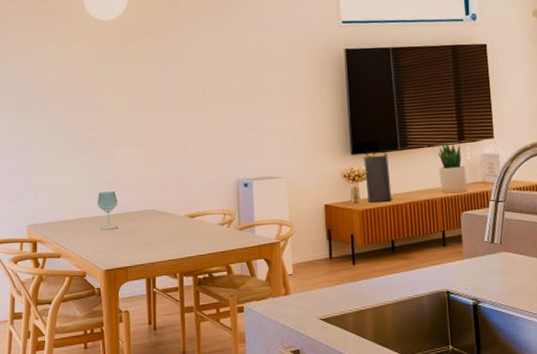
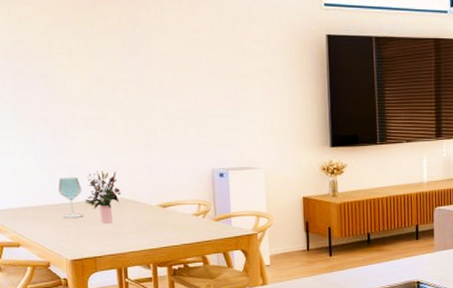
bouquet: none [120,184,153,234] -> present [85,171,122,223]
speaker: present [363,143,392,202] -> none [343,136,369,196]
planter: present [437,142,467,194] -> none [415,138,442,189]

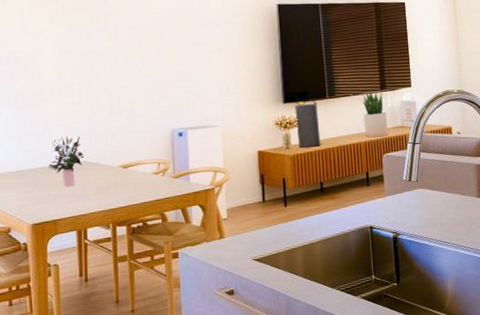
wine glass: present [58,178,83,219] -> none [23,144,47,184]
speaker: none [343,136,369,196] -> present [294,92,321,148]
planter: none [415,138,442,189] -> present [362,90,388,138]

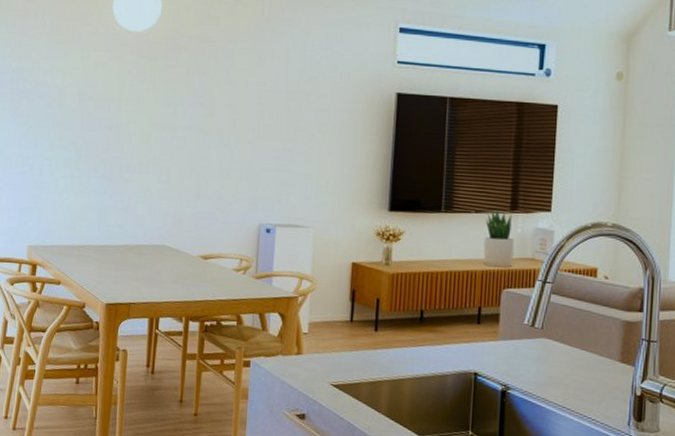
bouquet: present [49,136,84,186] -> none [128,215,165,270]
speaker: present [294,92,321,148] -> none [400,202,429,268]

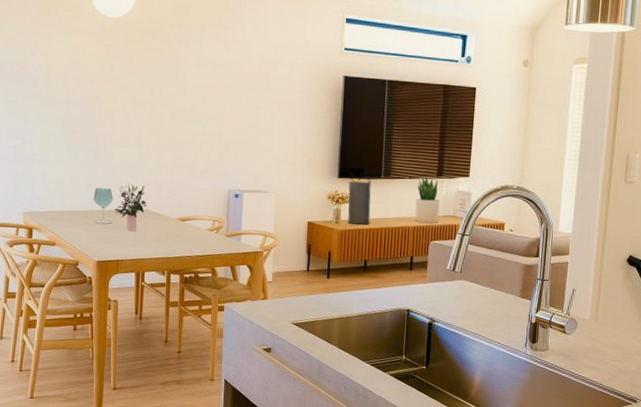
wine glass: none [105,219,128,262] -> present [93,188,114,225]
bouquet: none [128,215,165,270] -> present [115,184,147,231]
speaker: none [400,202,429,268] -> present [348,170,371,225]

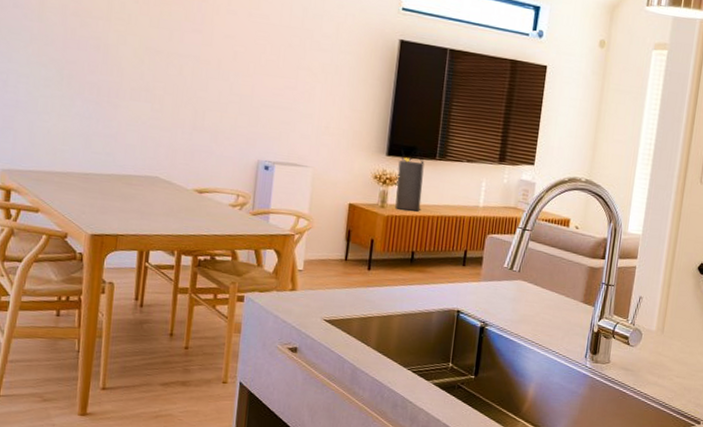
wine glass: present [93,188,114,225] -> none [90,146,117,191]
bouquet: present [115,184,147,231] -> none [117,144,157,201]
planter: present [415,176,440,224] -> none [471,160,501,216]

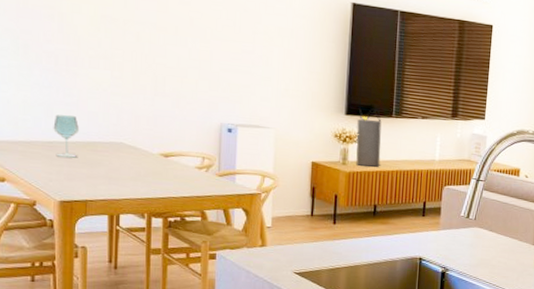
wine glass: none [90,146,117,191] -> present [53,115,80,159]

